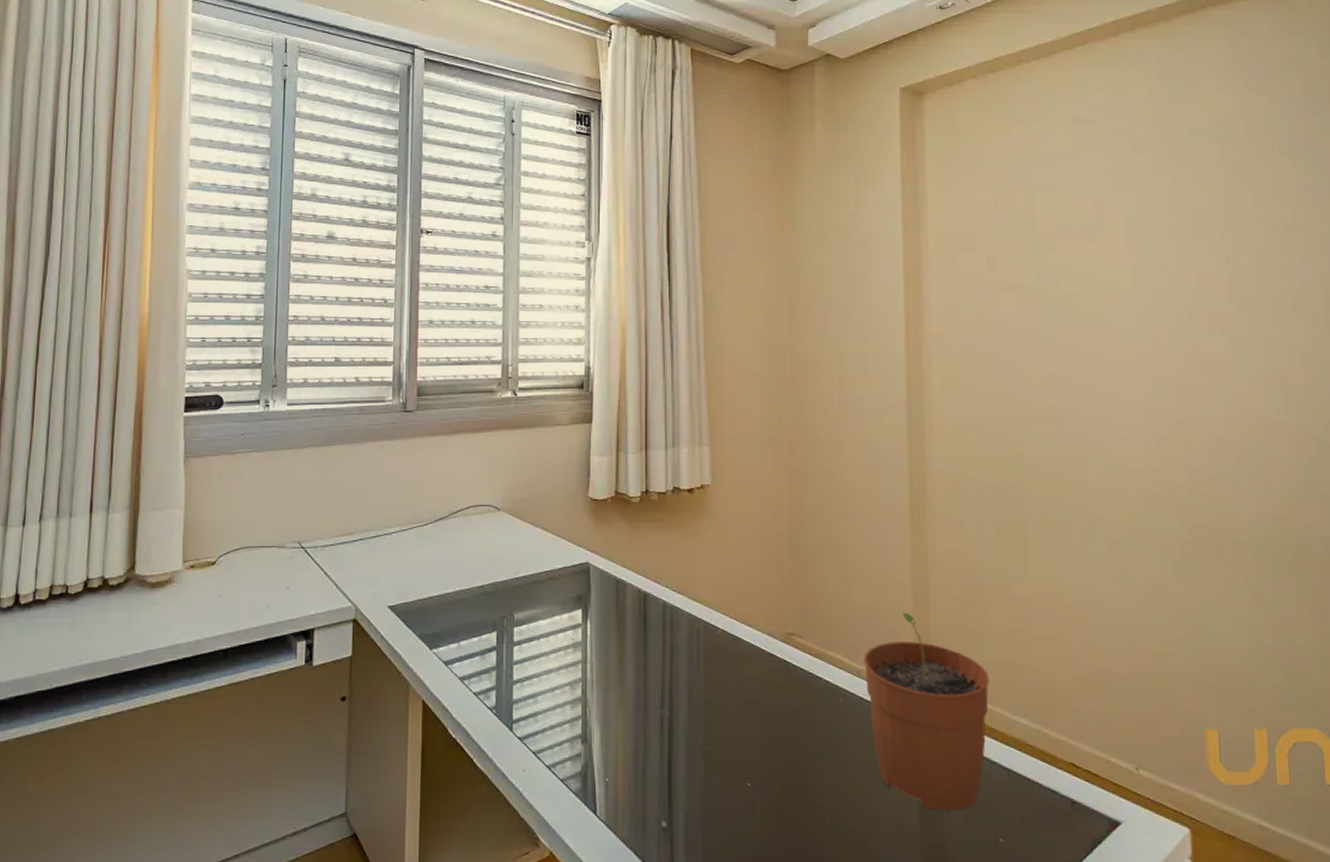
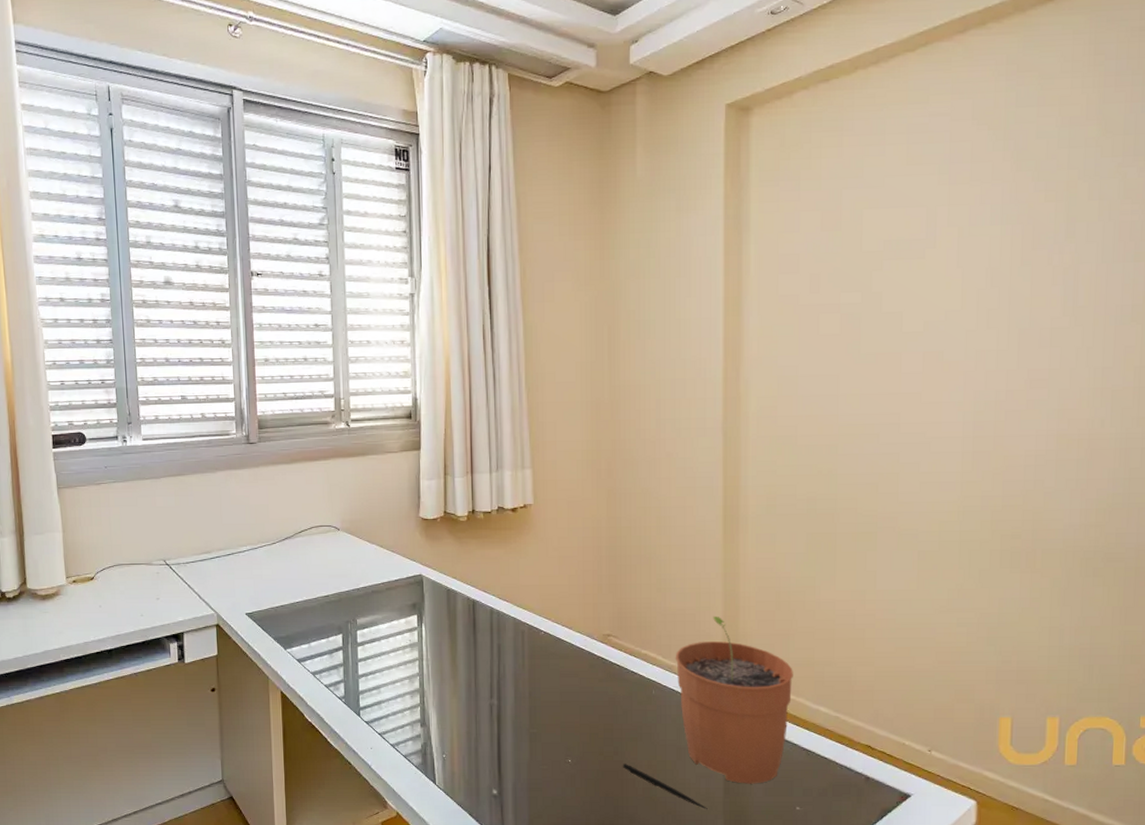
pen: none [808,787,903,844] -> present [623,764,708,810]

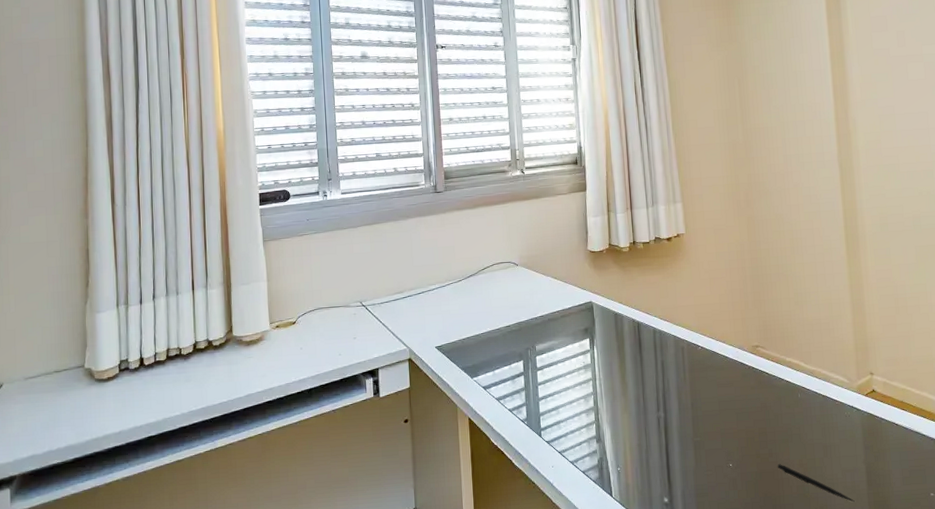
plant pot: present [675,616,793,784] -> none [815,323,917,475]

